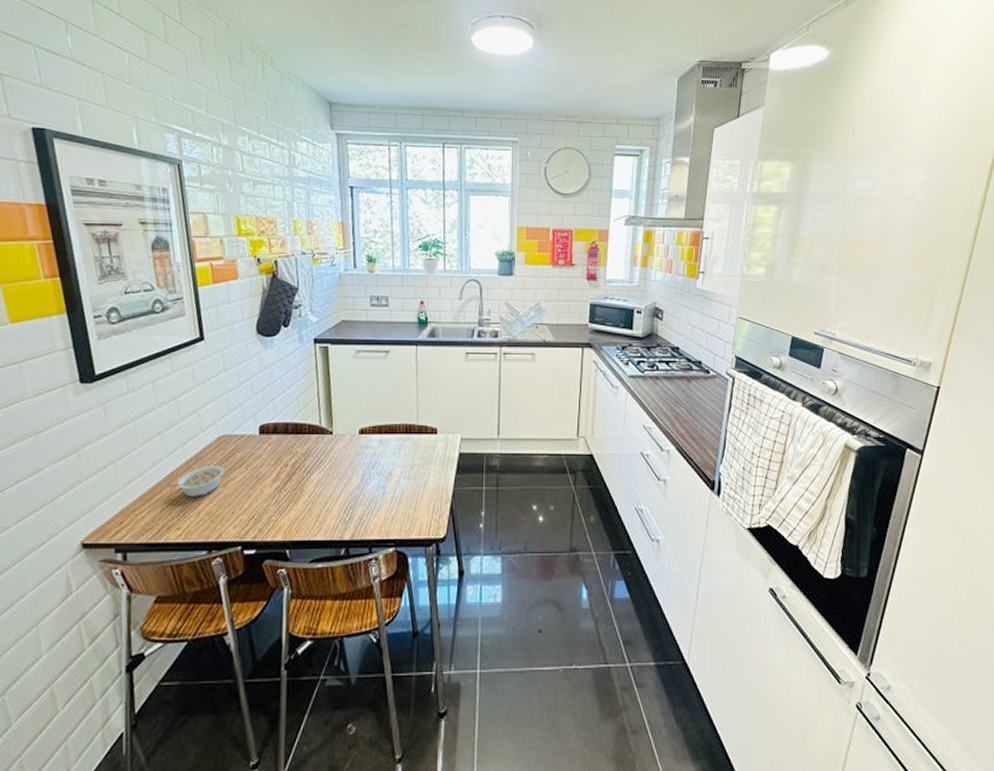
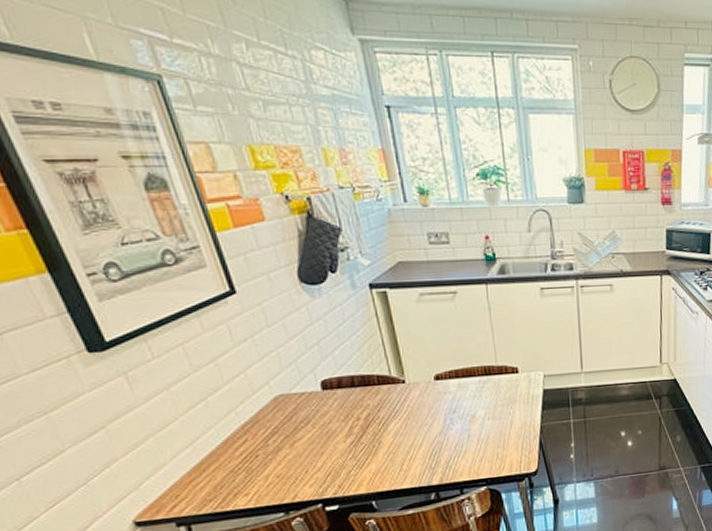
legume: present [167,466,225,497] -> none [224,427,289,462]

